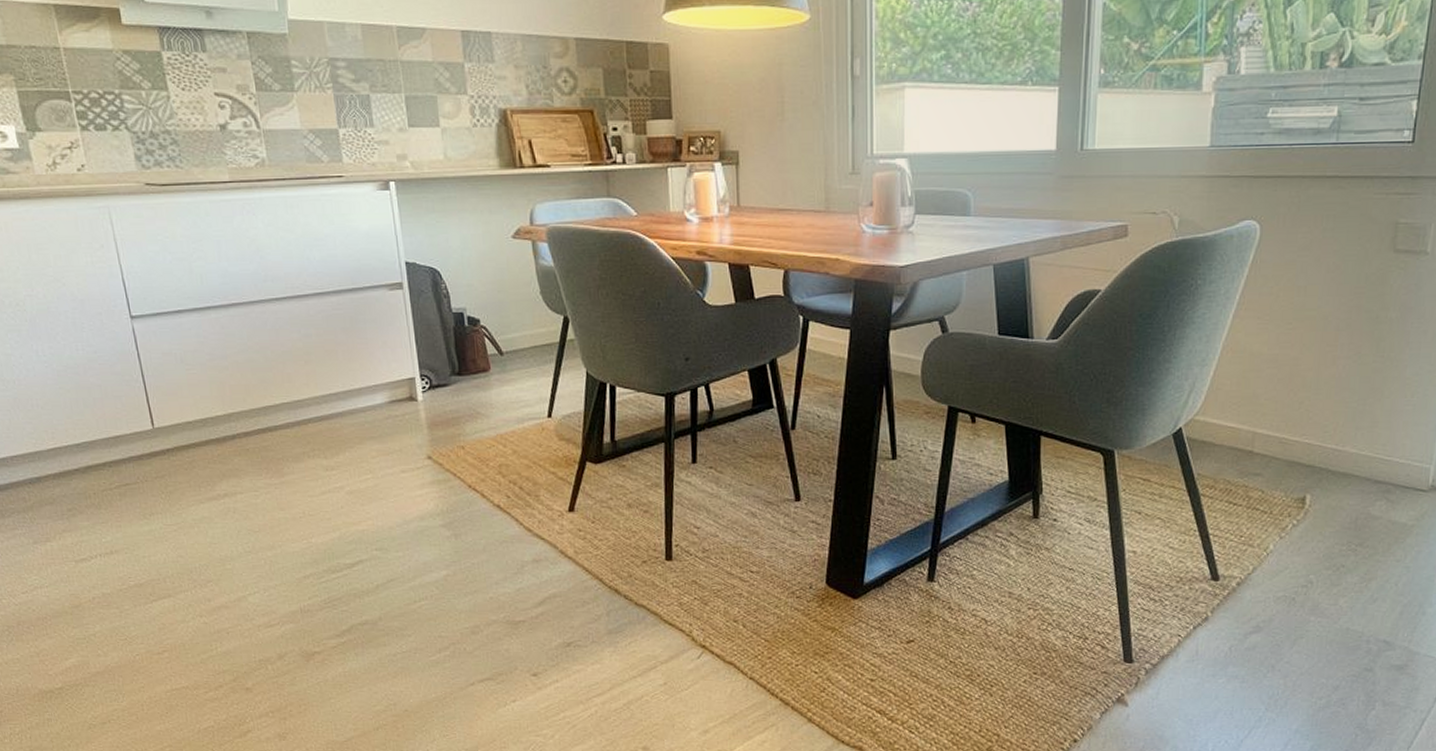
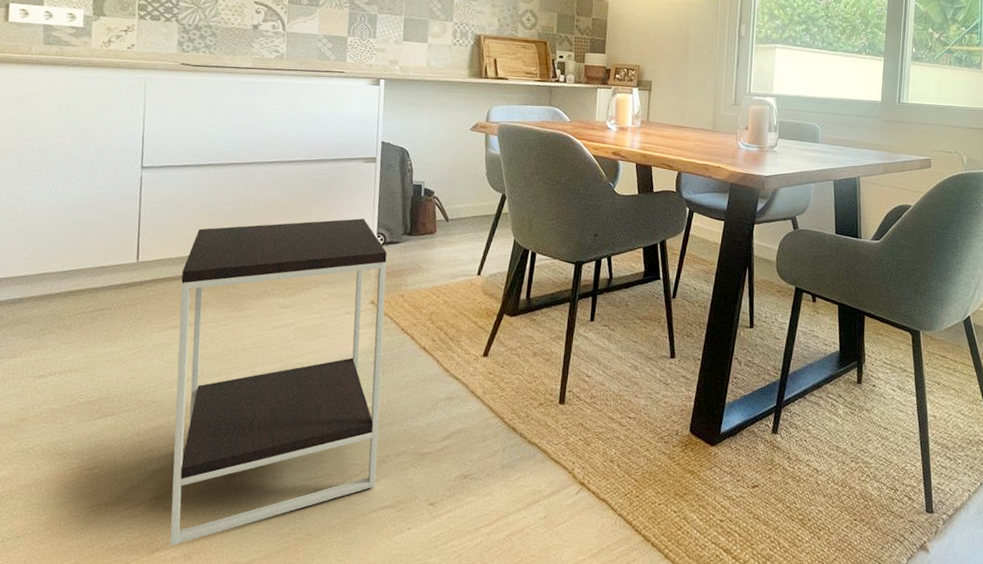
side table: none [205,359,470,726] -> present [170,218,387,546]

